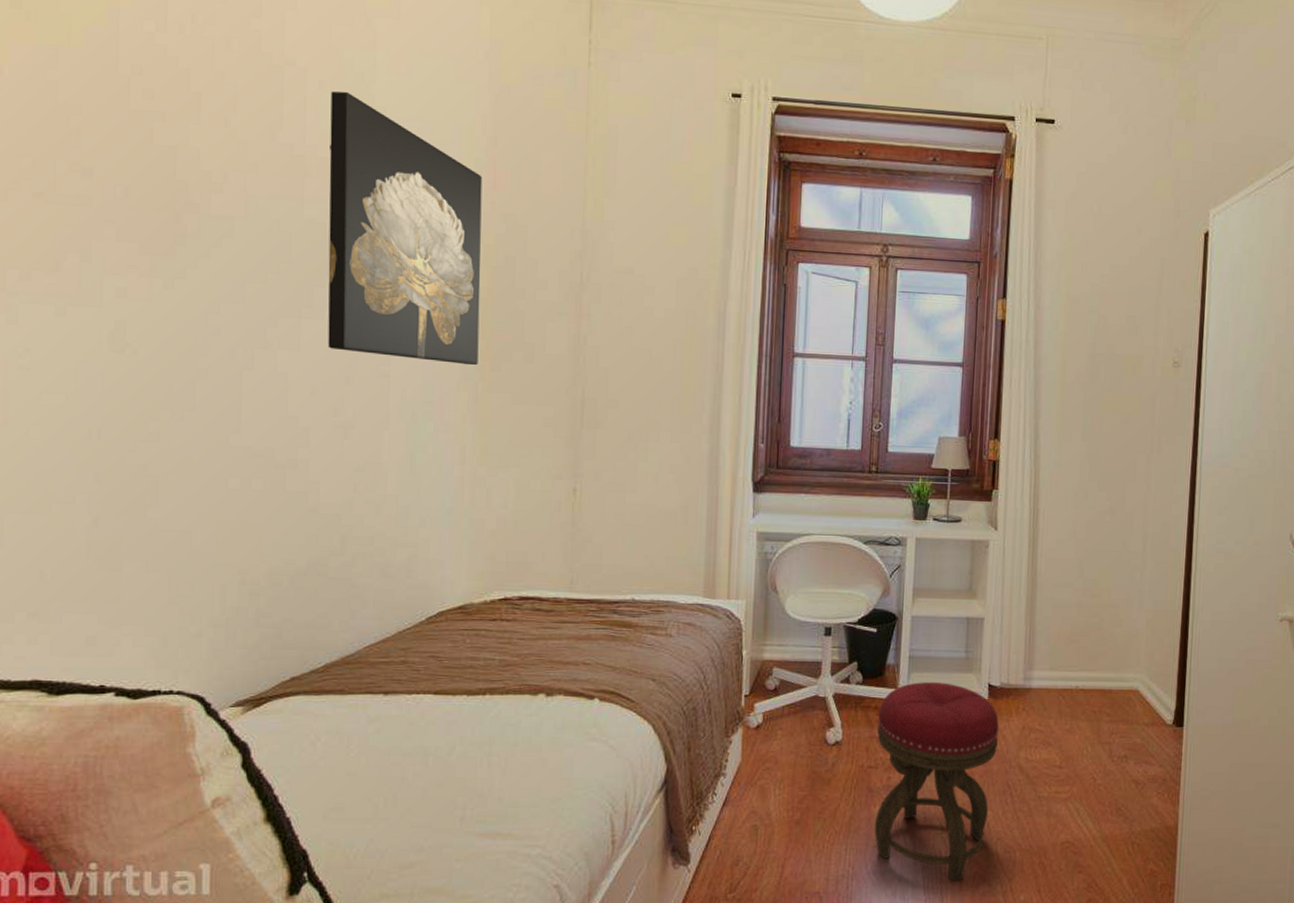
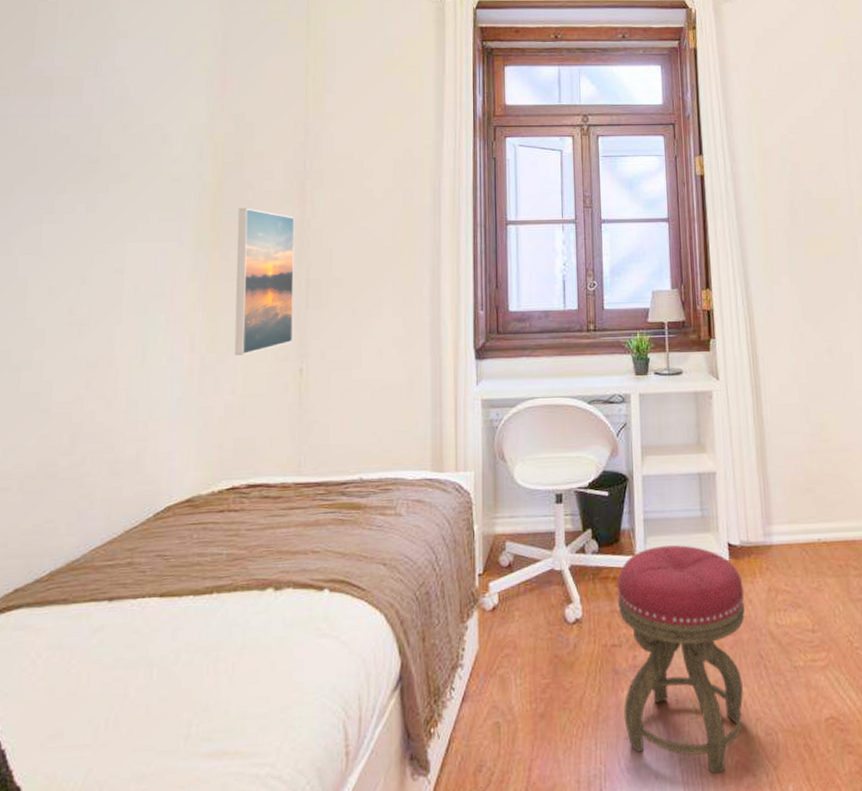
wall art: present [328,91,483,366] -> none [66,19,213,256]
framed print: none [506,317,570,470] -> present [234,208,295,355]

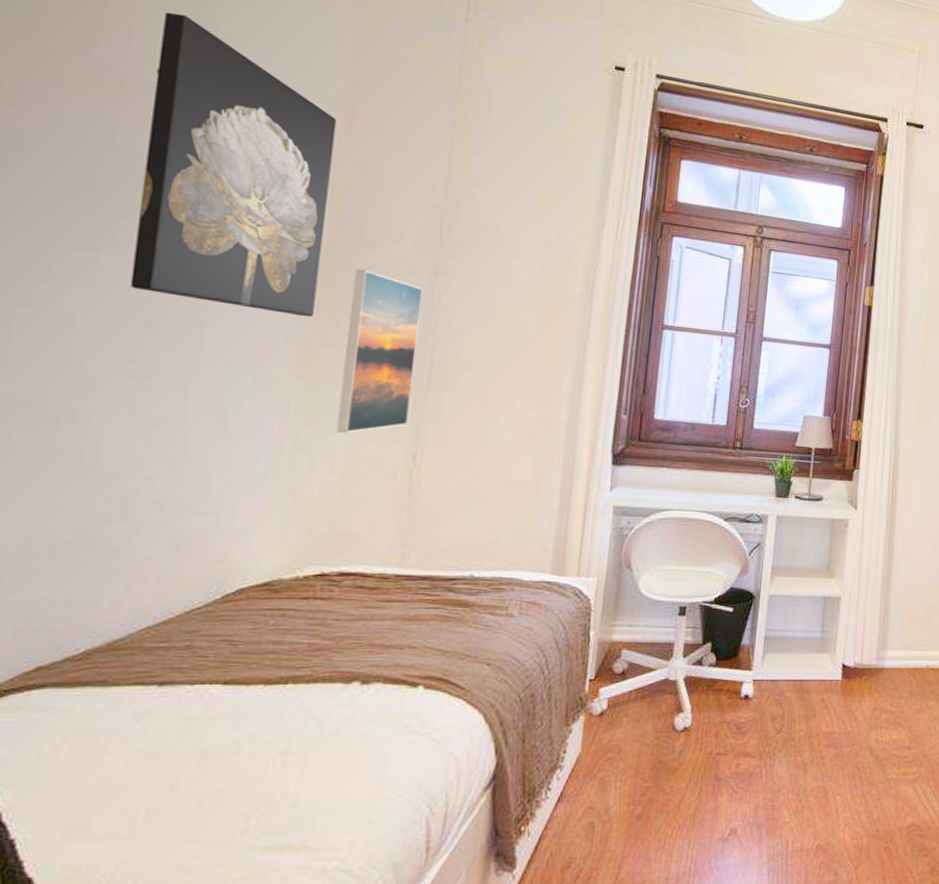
wall art: none [66,19,213,256] -> present [130,12,337,318]
stool: present [617,545,746,774] -> none [719,663,851,872]

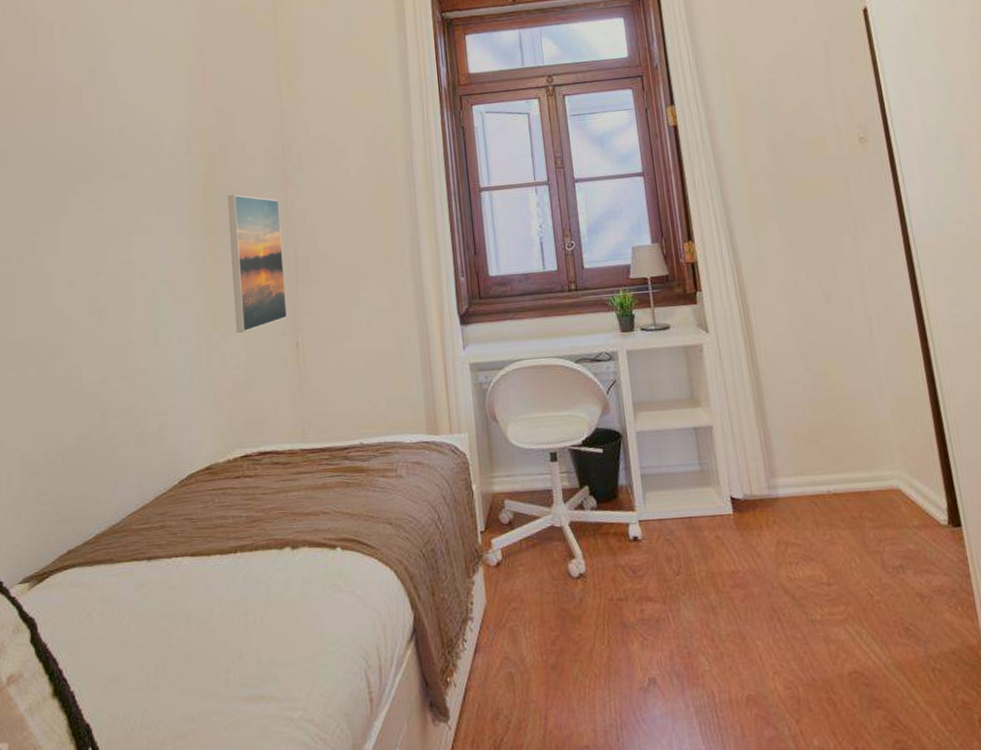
wall art: present [130,12,337,318] -> none [72,32,204,246]

